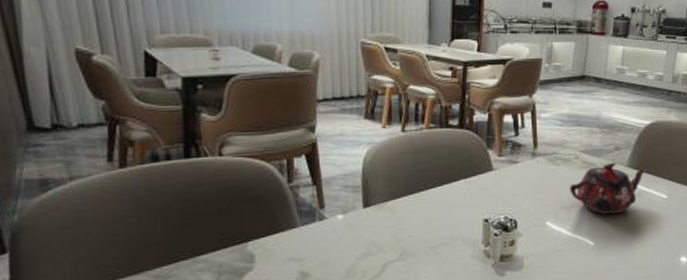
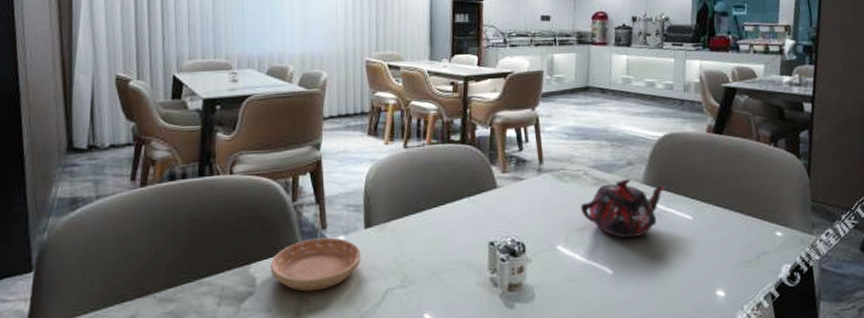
saucer: none [268,216,361,266] -> present [270,237,362,292]

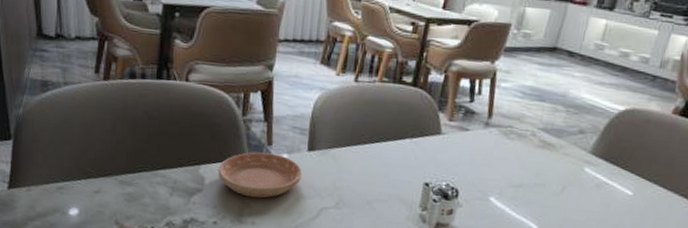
teapot: present [580,178,665,239] -> none [520,145,612,203]

